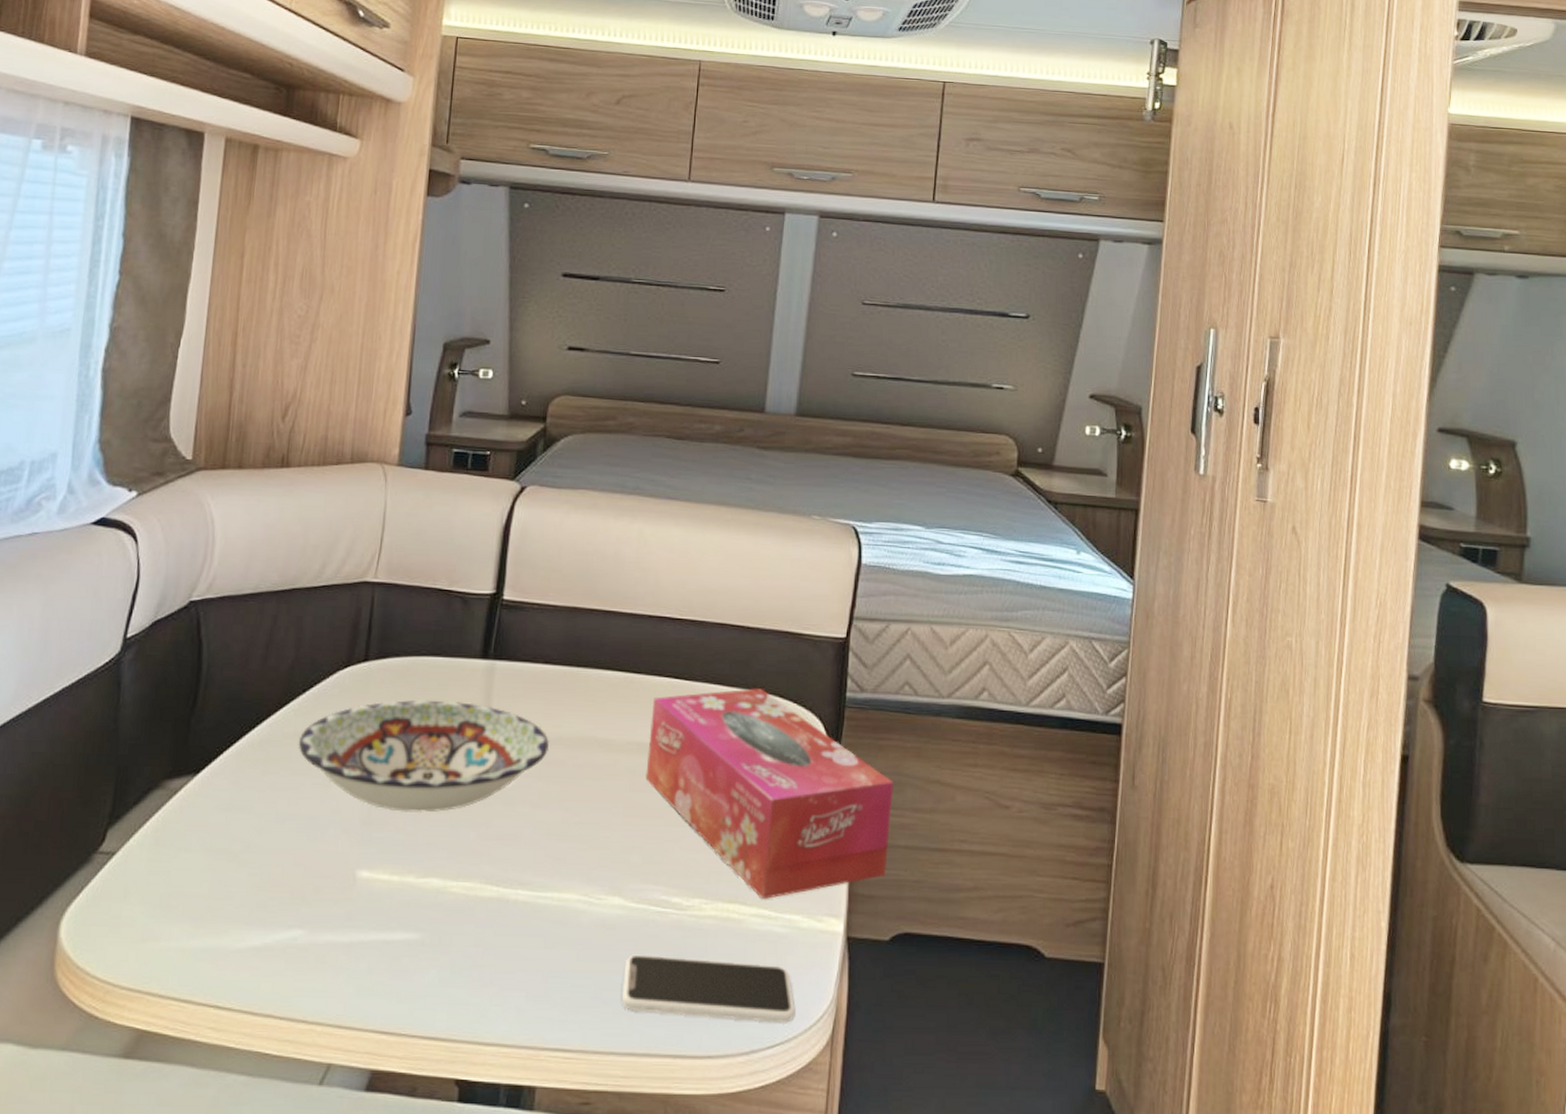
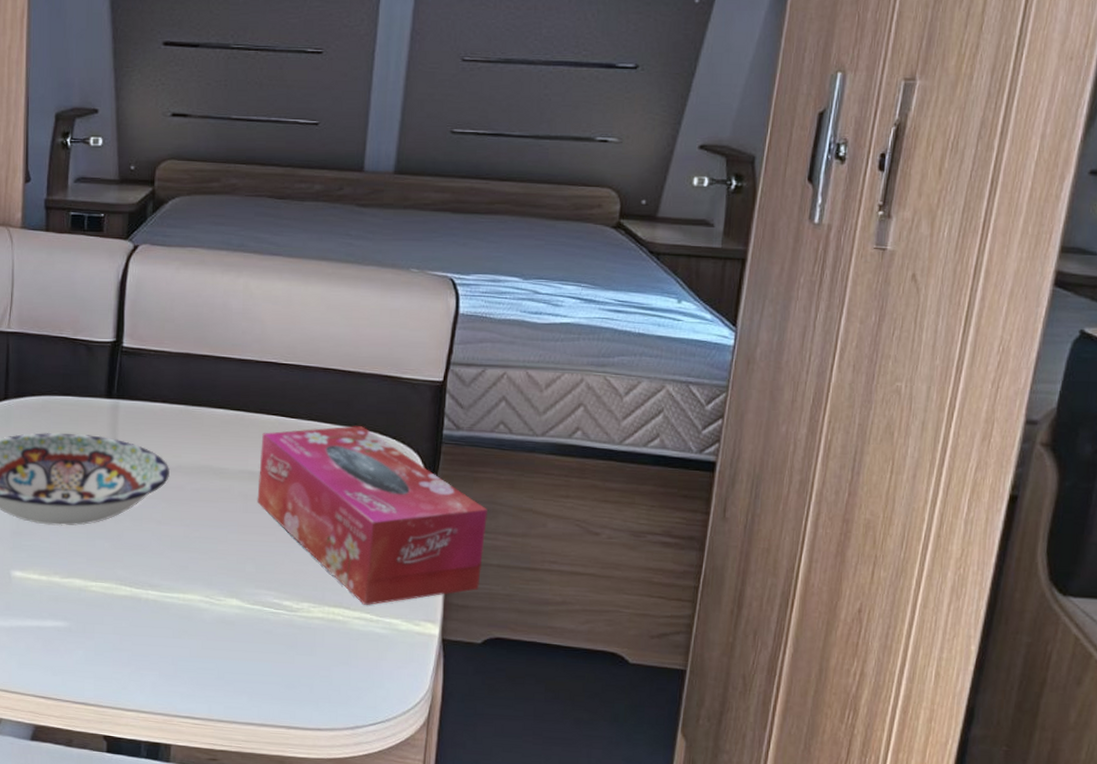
smartphone: present [622,954,795,1023] -> none [241,646,395,706]

